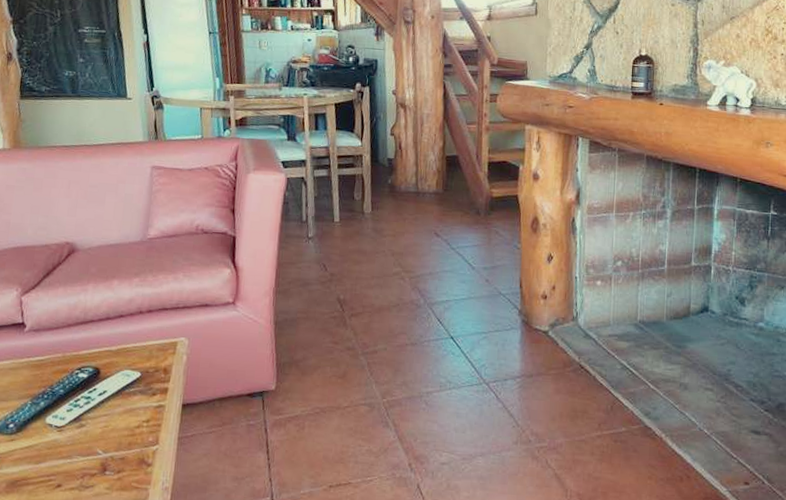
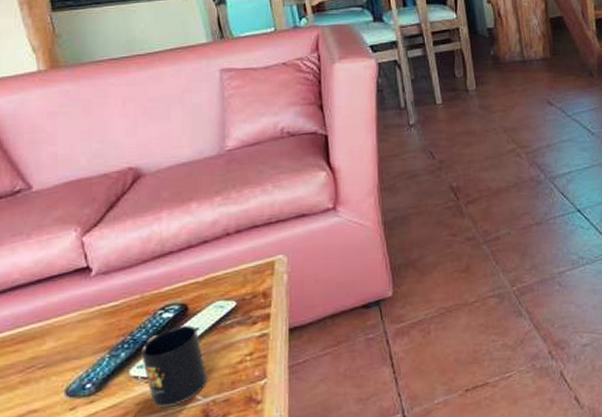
mug: none [57,387,110,455] -> present [141,325,208,407]

